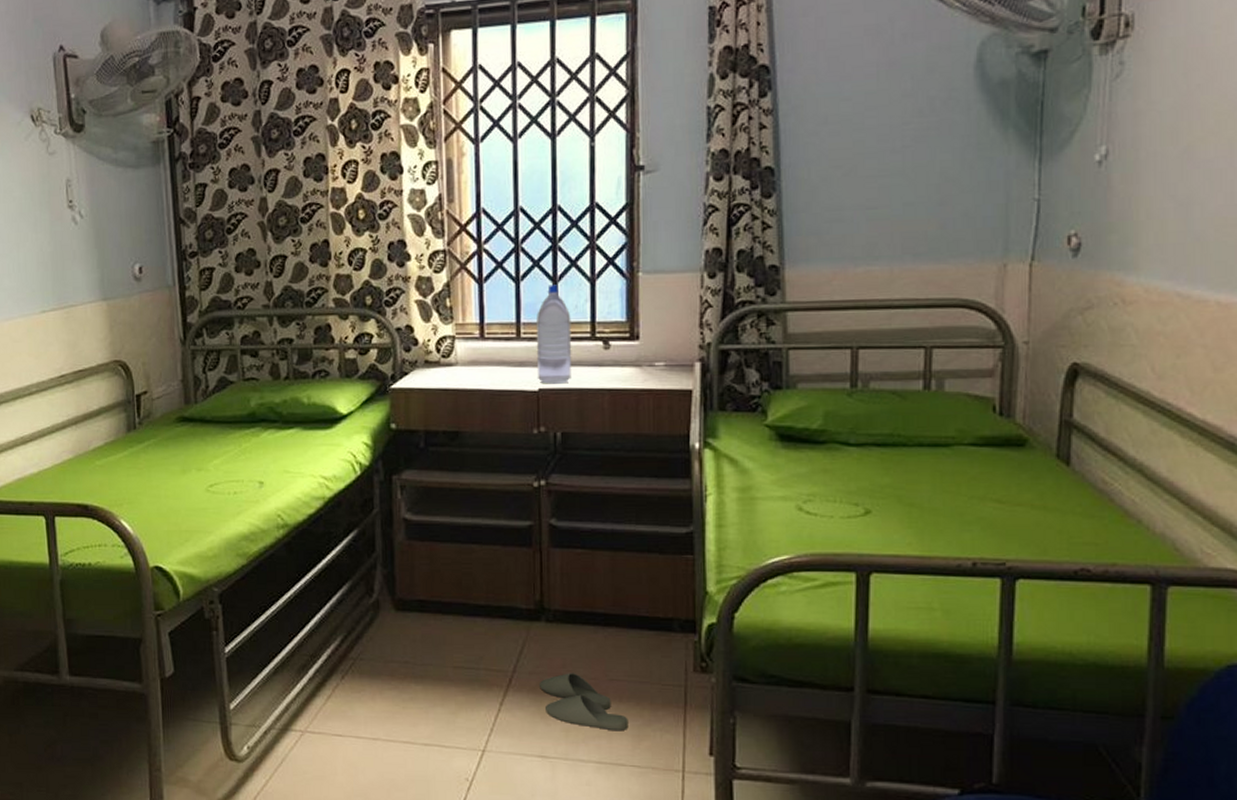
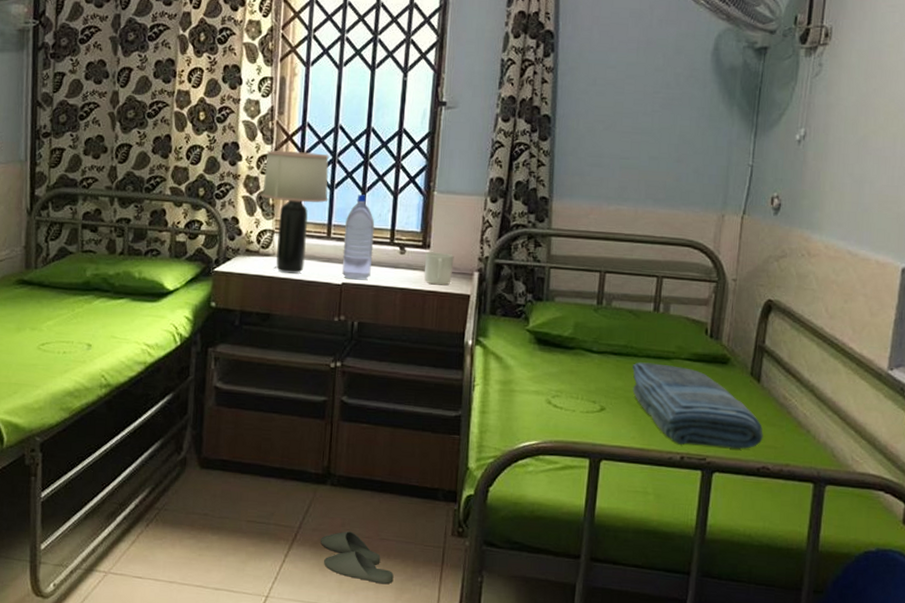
table lamp: none [436,242,514,383] -> present [261,150,329,274]
mug: none [634,343,669,382] -> present [423,252,454,285]
towel: none [901,452,1079,549] -> present [632,362,763,449]

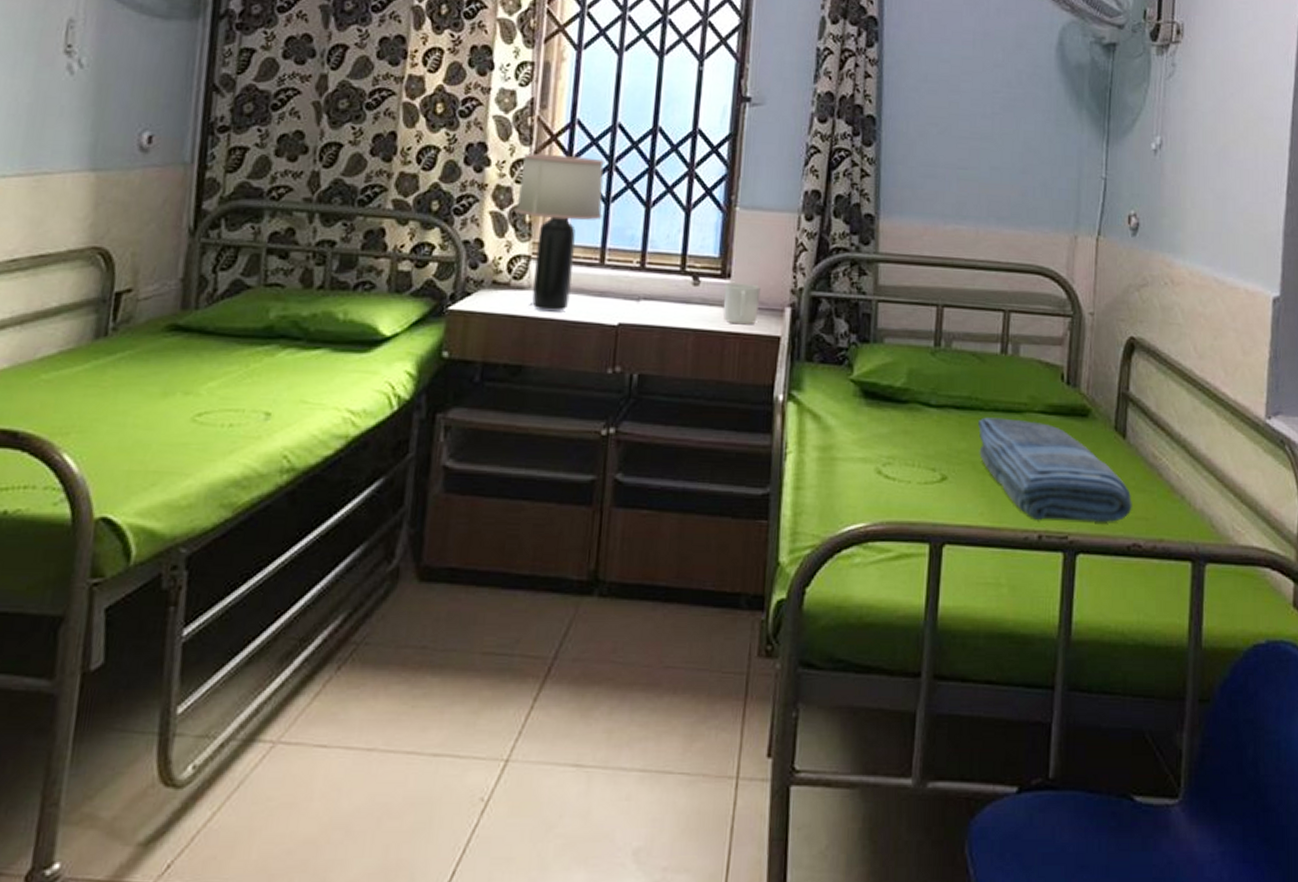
slippers: present [321,531,394,585] -> none [583,659,682,731]
water bottle: present [341,194,375,280] -> none [617,210,662,320]

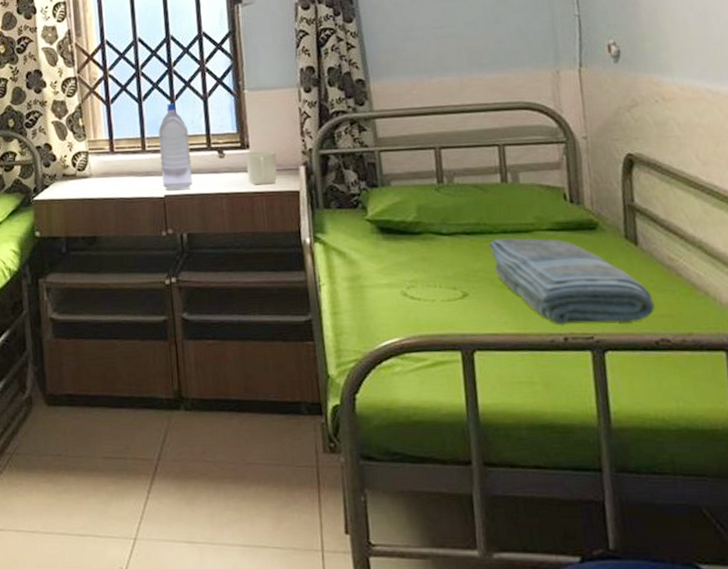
table lamp: present [514,153,604,312] -> none [69,68,138,193]
water bottle: none [617,210,662,320] -> present [158,103,193,191]

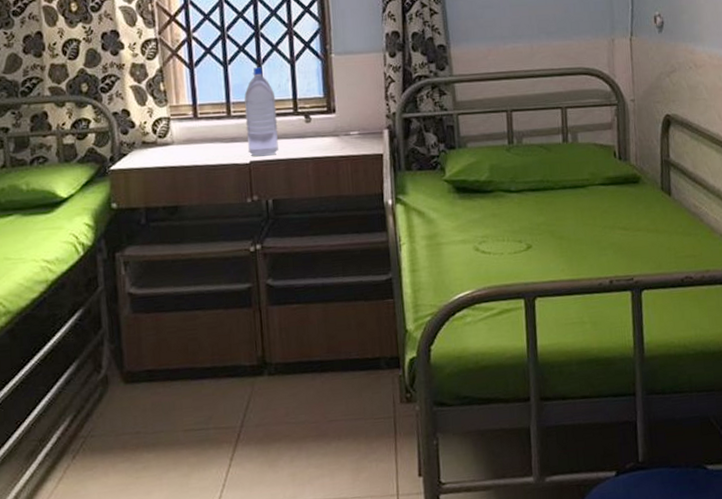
mug: present [245,150,277,185] -> none [331,115,362,149]
towel: present [489,238,655,324] -> none [550,192,682,269]

